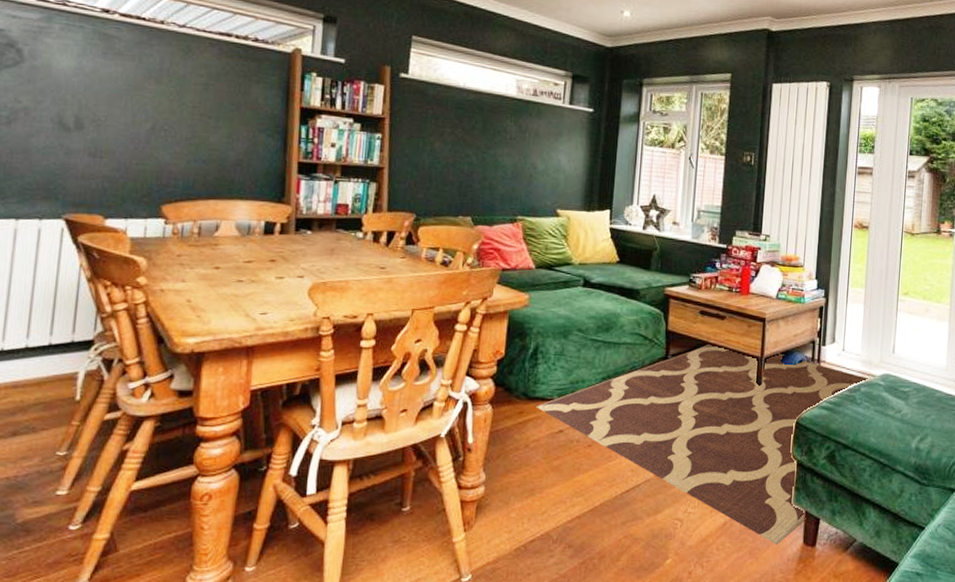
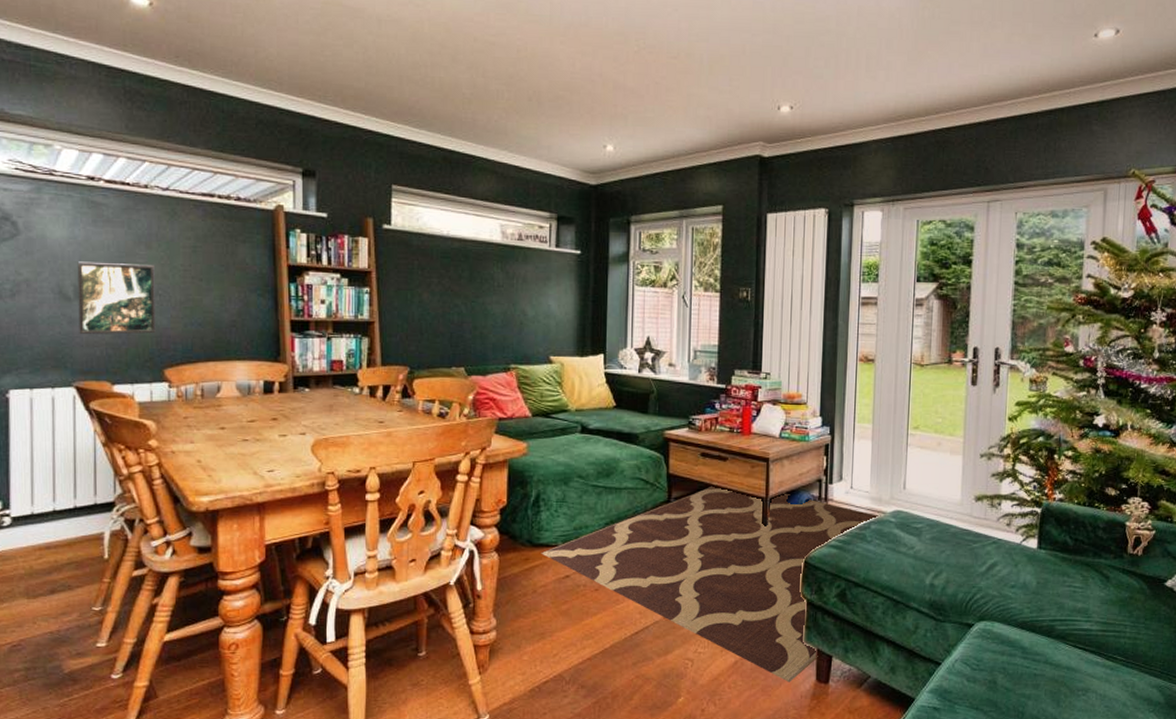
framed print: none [75,92,163,169] -> present [77,261,156,335]

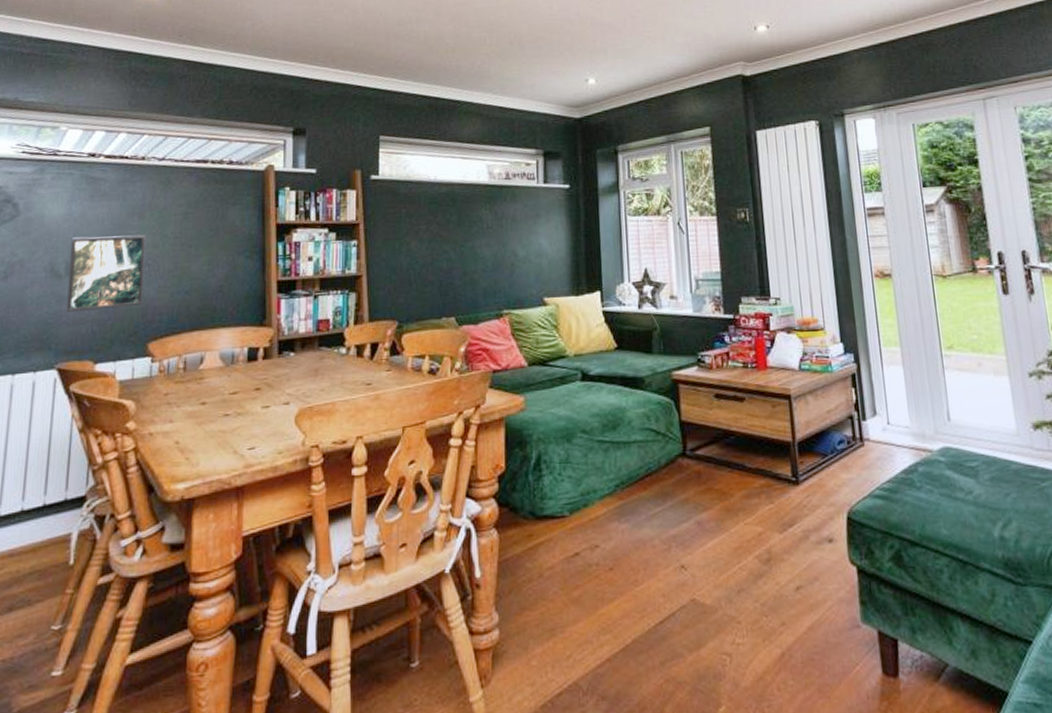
rug: present [541,484,881,682] -> none [546,430,928,678]

